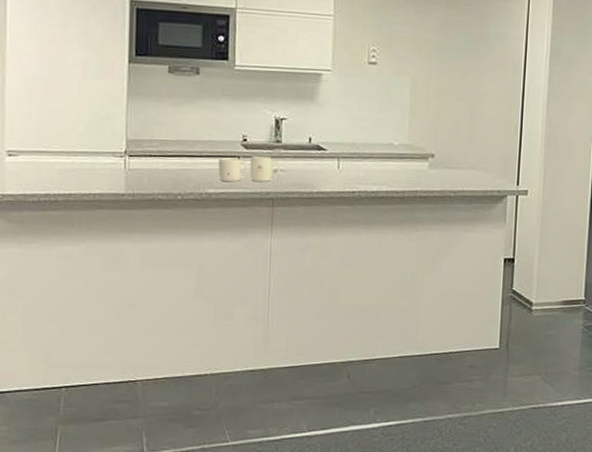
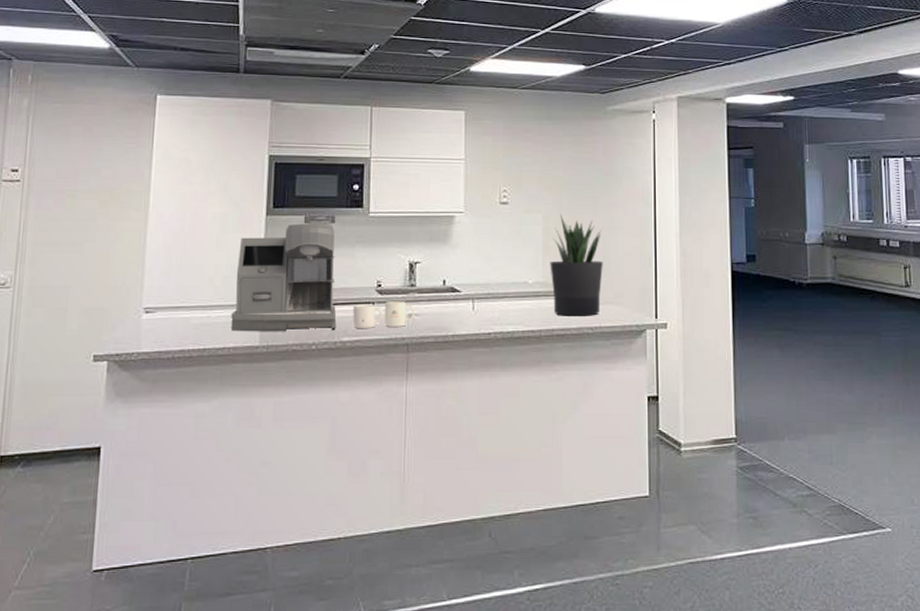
coffee machine: none [95,73,202,182] -> present [230,223,337,332]
planter: none [416,78,469,180] -> present [550,214,603,316]

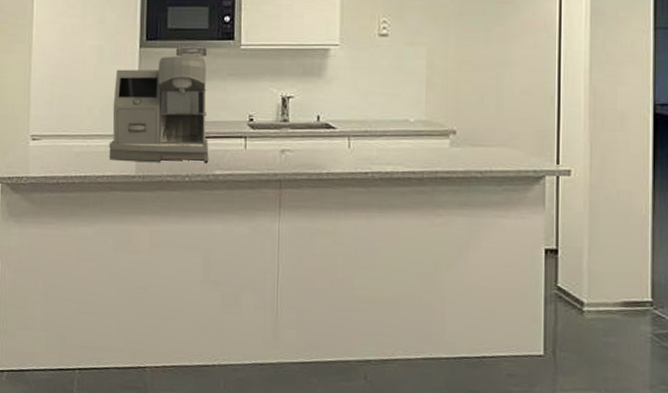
mug: present [353,304,382,329] -> none [225,138,255,164]
mug: present [384,301,415,327] -> none [256,136,288,162]
planter: present [550,214,603,316] -> none [434,47,496,159]

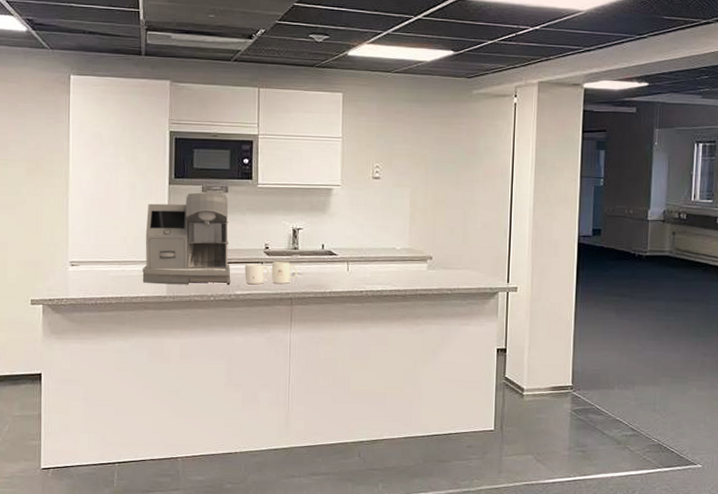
mug: none [225,138,255,164] -> present [245,263,270,285]
mug: none [256,136,288,162] -> present [271,262,298,284]

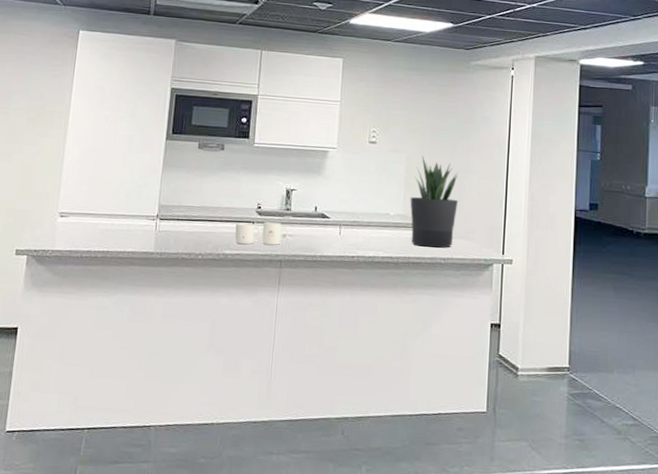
coffee machine: present [142,192,231,285] -> none [130,149,224,244]
planter: none [415,189,463,279] -> present [410,156,458,248]

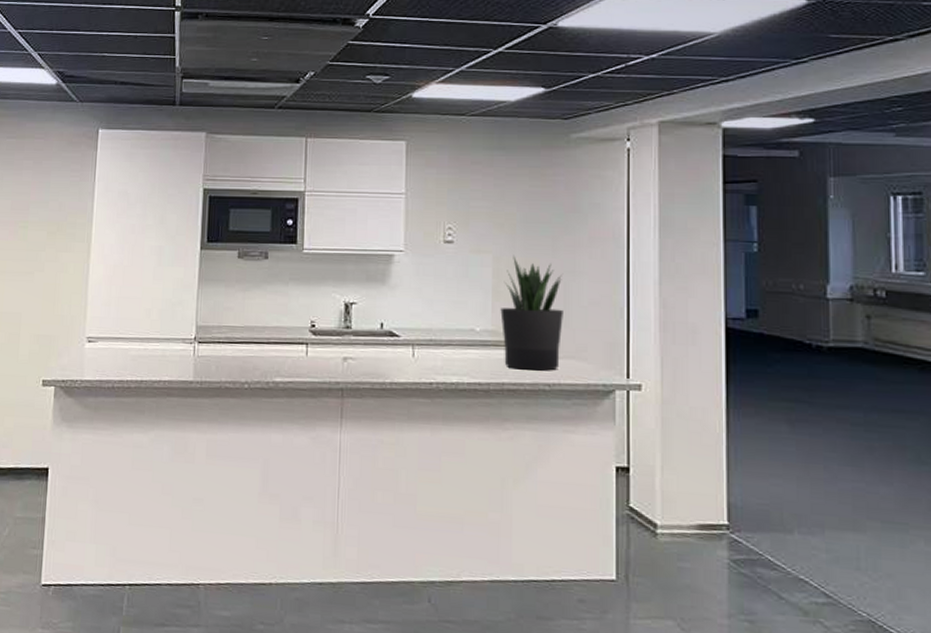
mug: present [234,223,261,245] -> none [285,344,316,371]
mug: present [261,222,289,245] -> none [317,343,351,370]

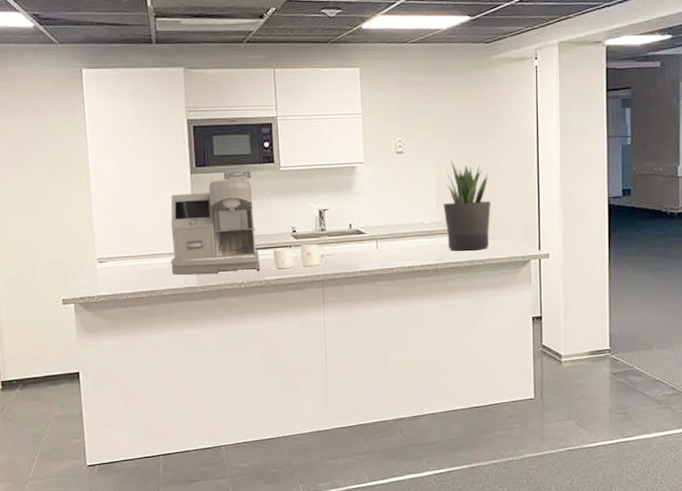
coffee machine: none [166,258,269,370] -> present [171,179,261,276]
mug: none [285,344,316,371] -> present [273,247,299,269]
mug: none [317,343,351,370] -> present [300,244,327,266]

